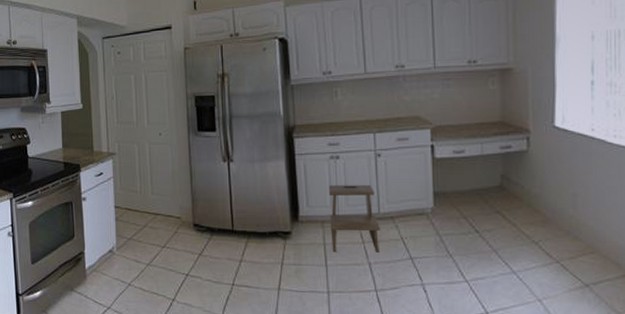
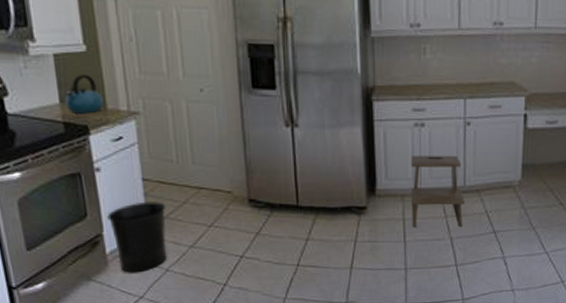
kettle: none [66,125,91,156] -> present [64,74,104,114]
waste bin: none [88,225,131,286] -> present [107,201,168,273]

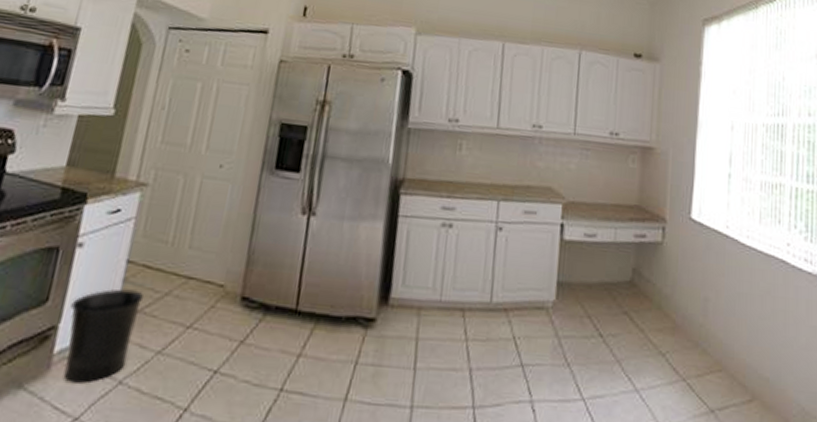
kettle: present [64,74,104,114] -> none [71,137,114,181]
step stool: present [410,156,465,228] -> none [425,260,490,355]

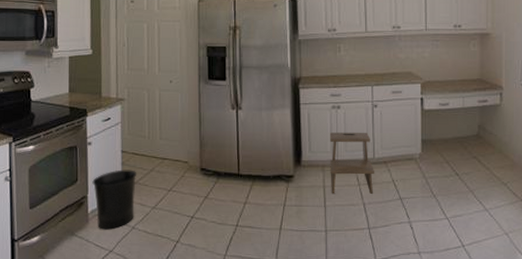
step stool: none [425,260,490,355] -> present [329,132,374,194]

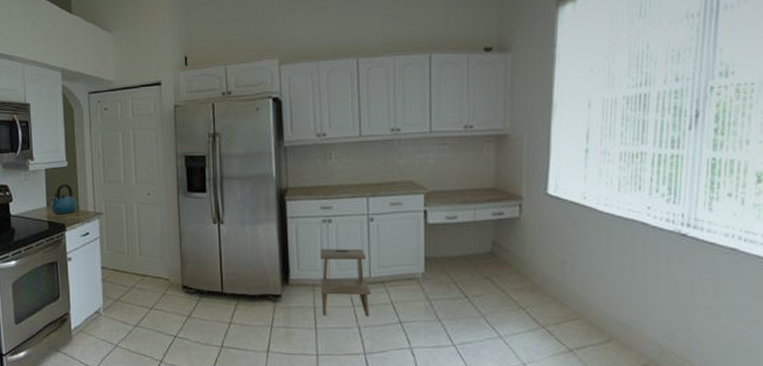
kettle: none [73,70,100,101] -> present [50,183,77,215]
waste bin: present [92,169,137,230] -> none [74,286,118,347]

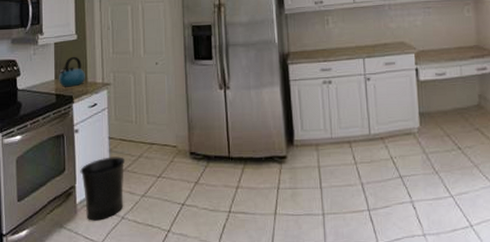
waste bin: none [74,286,118,347] -> present [80,156,126,221]
step stool: present [320,249,370,316] -> none [321,108,371,175]

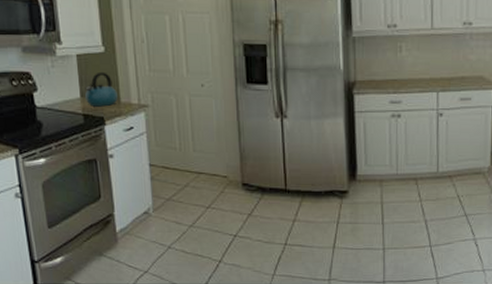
waste bin: present [80,156,126,221] -> none [118,185,170,250]

